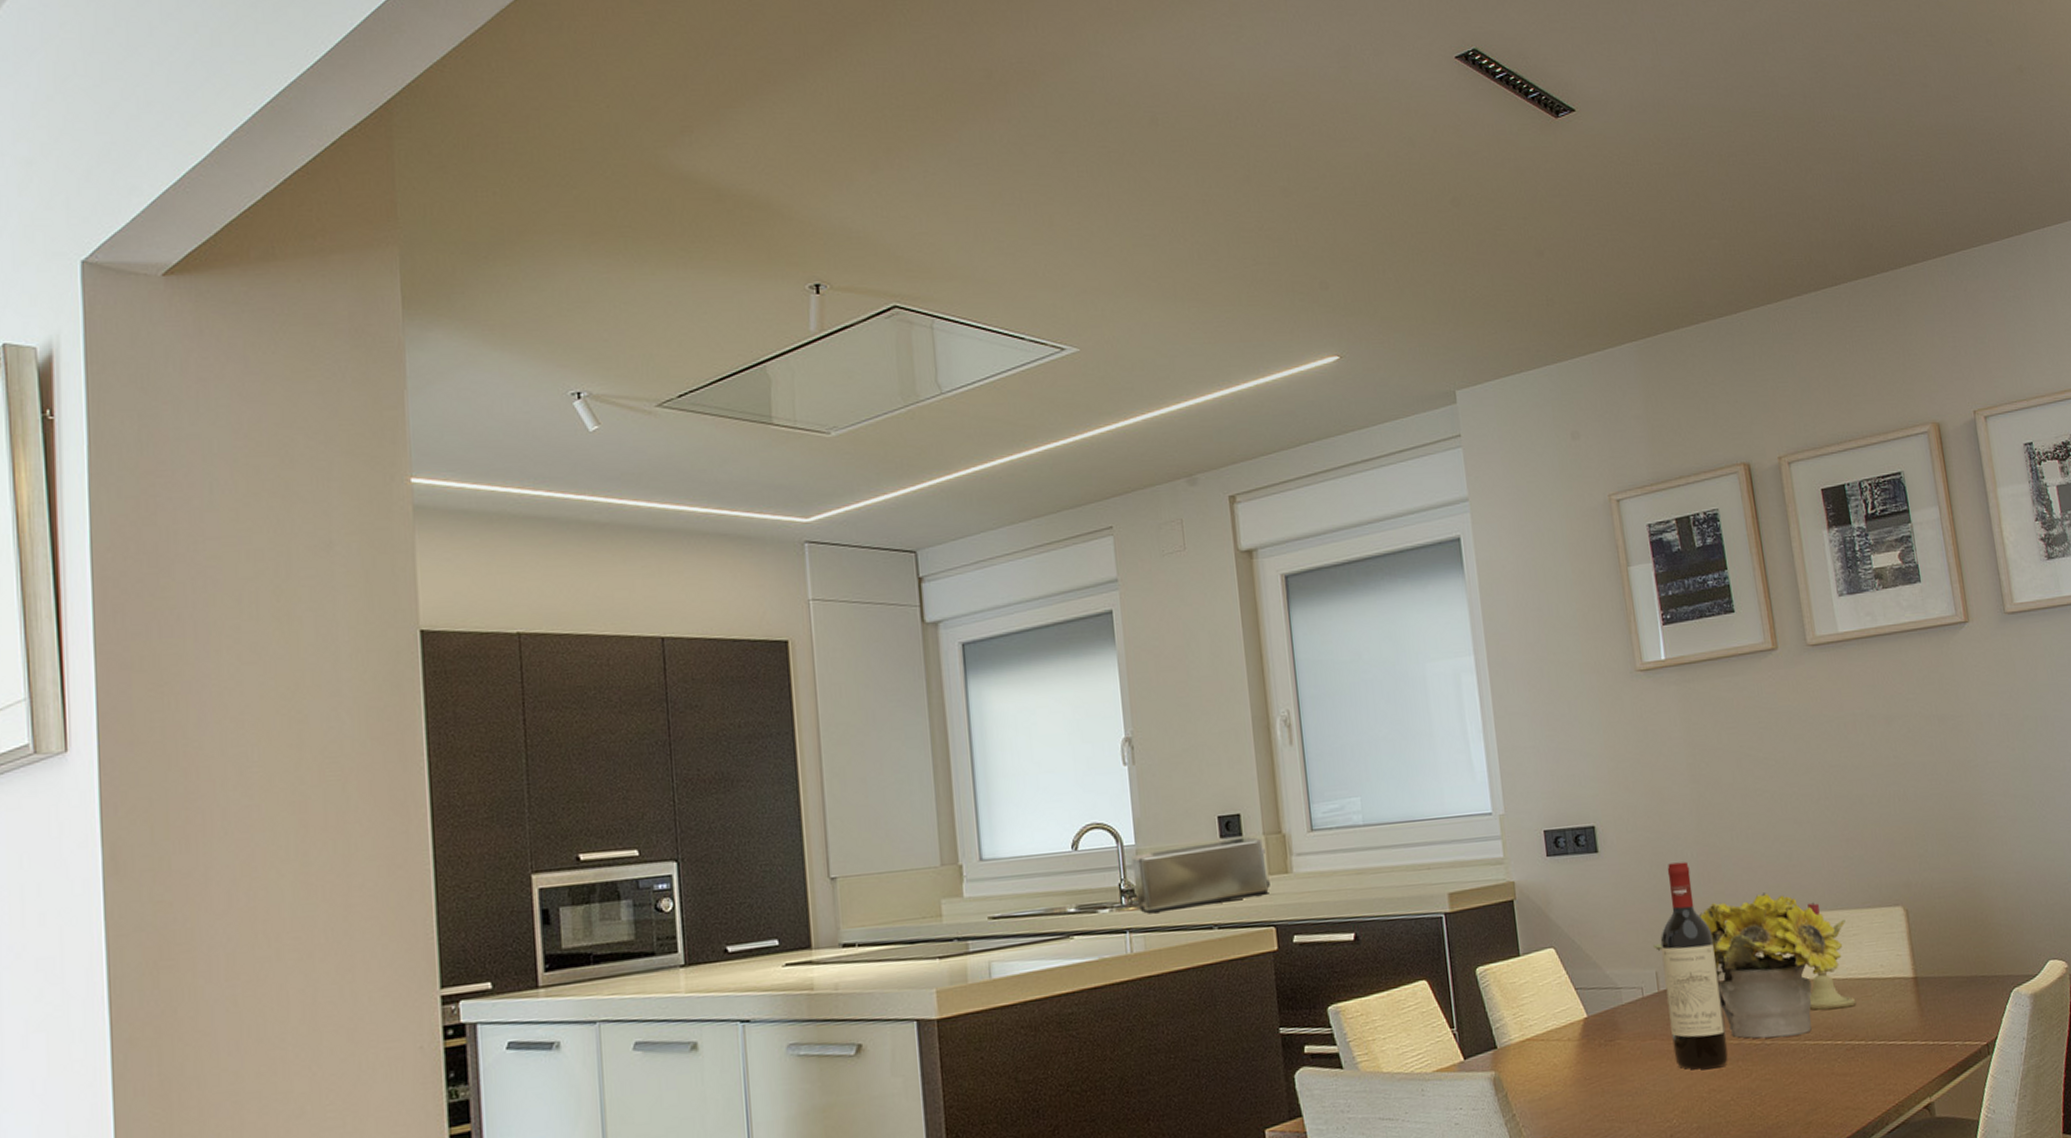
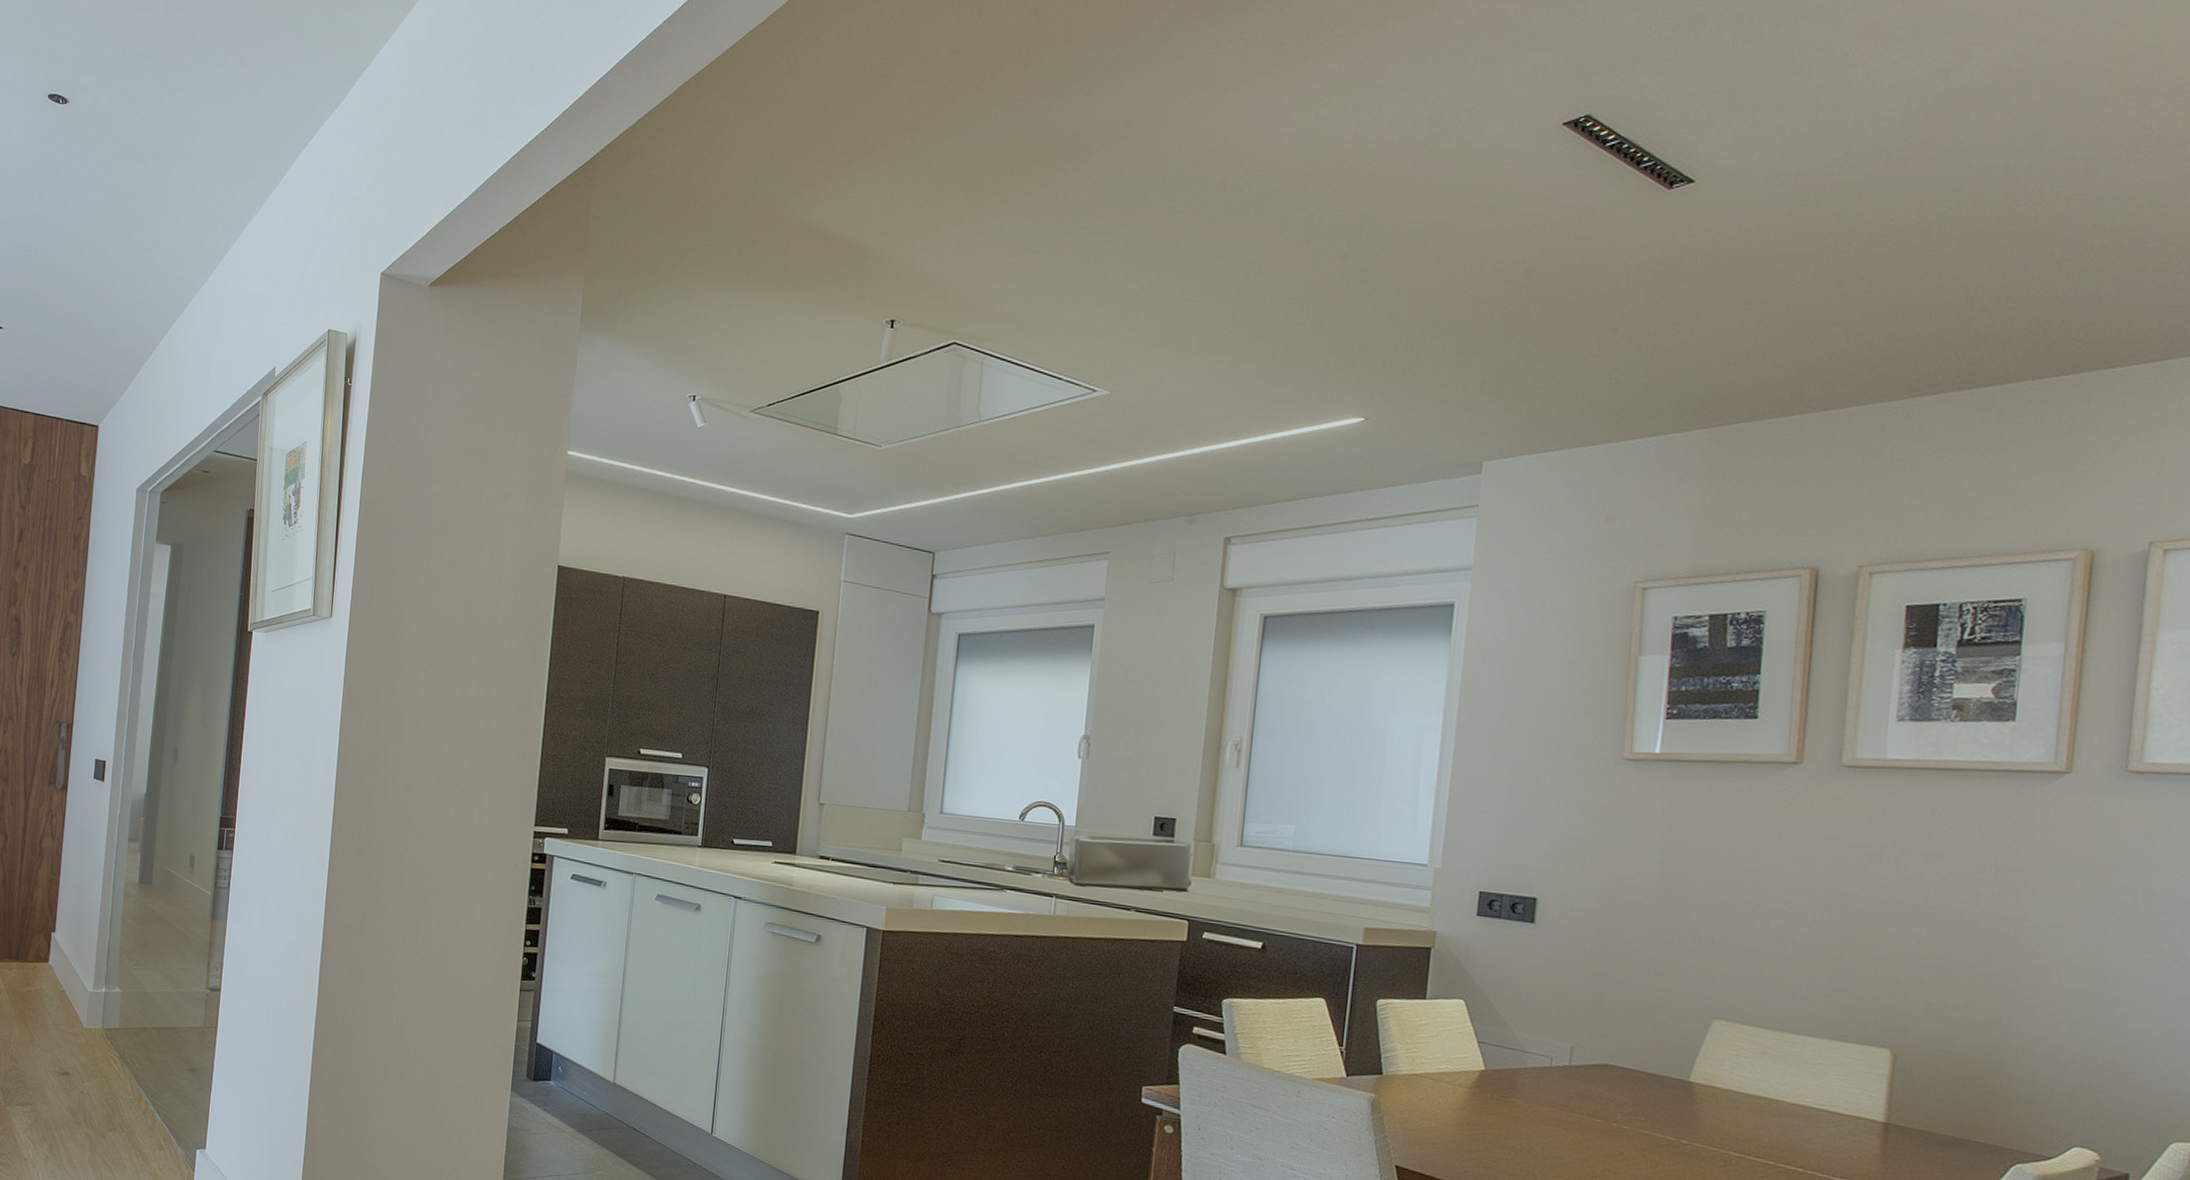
sunflower: present [1653,892,1846,1039] -> none [1575,996,1812,1145]
wine bottle: present [1660,861,1729,1070] -> none [1571,949,1647,1152]
candlestick: present [1807,902,1857,1011] -> none [1744,1021,1804,1133]

